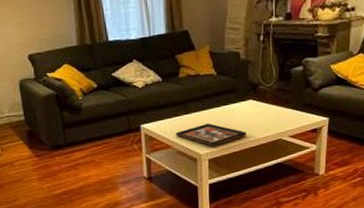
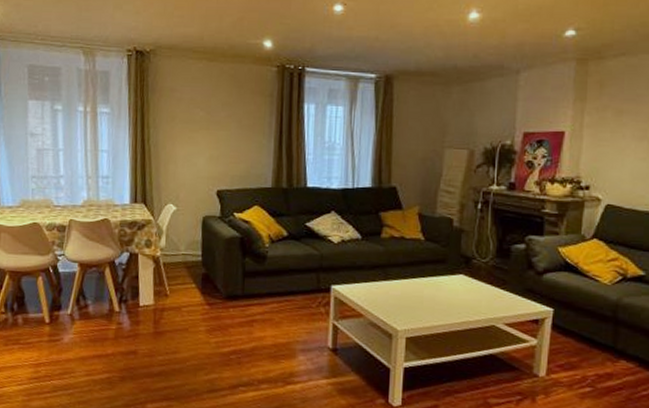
decorative tray: present [175,123,246,146] -> none [370,295,454,323]

